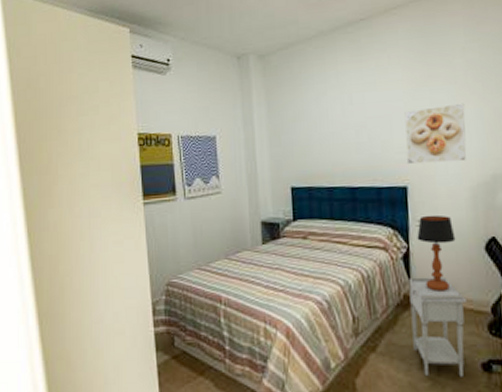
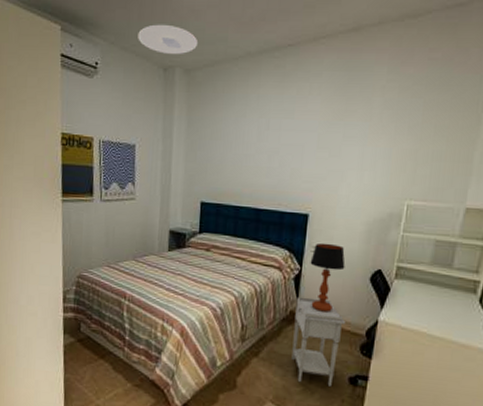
ceiling light: none [208,14,270,43] -> present [138,24,199,54]
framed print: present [404,103,467,165] -> none [311,141,375,197]

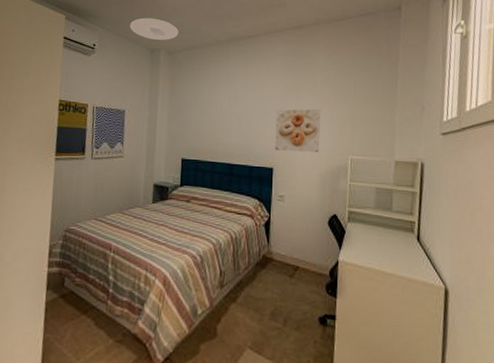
nightstand: present [292,296,345,387] -> none [267,241,311,328]
table lamp: present [310,242,345,312] -> none [277,192,307,255]
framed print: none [311,141,375,197] -> present [274,108,321,153]

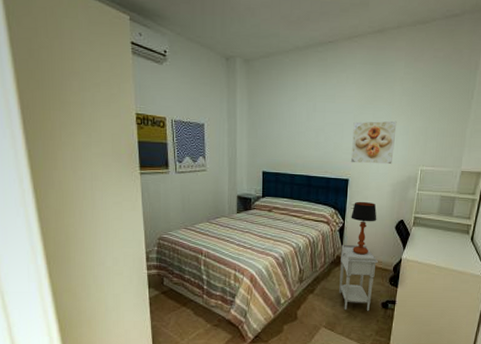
ceiling light: present [130,17,179,40] -> none [202,19,255,46]
nightstand: none [267,241,311,328] -> present [339,244,378,311]
table lamp: none [277,192,307,255] -> present [351,201,377,255]

